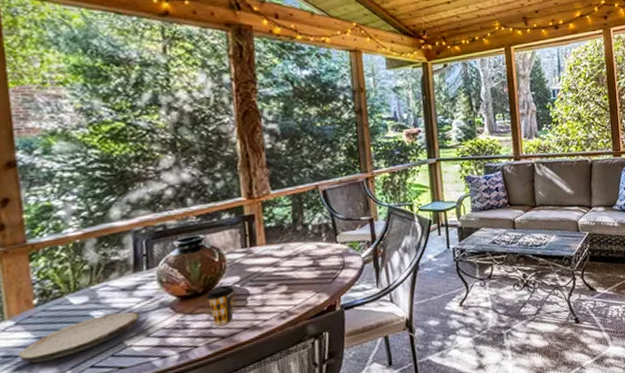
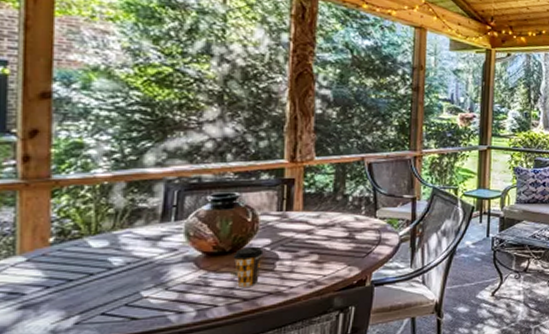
plate: present [17,311,140,363] -> none [24,262,161,303]

